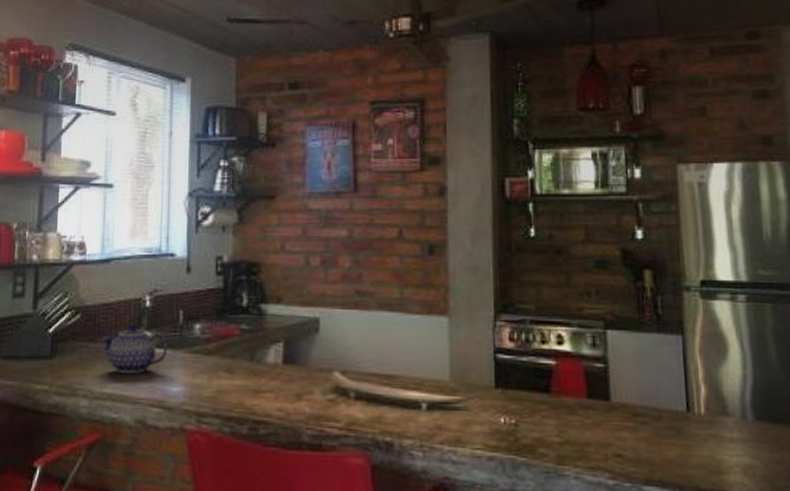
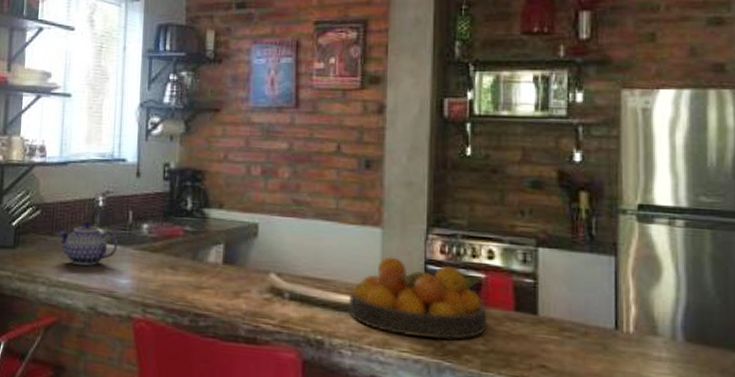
fruit bowl: none [417,347,561,433] -> present [347,256,487,340]

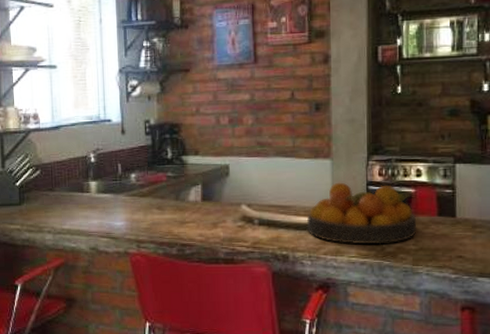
teapot: present [57,220,118,266] -> none [56,175,111,213]

